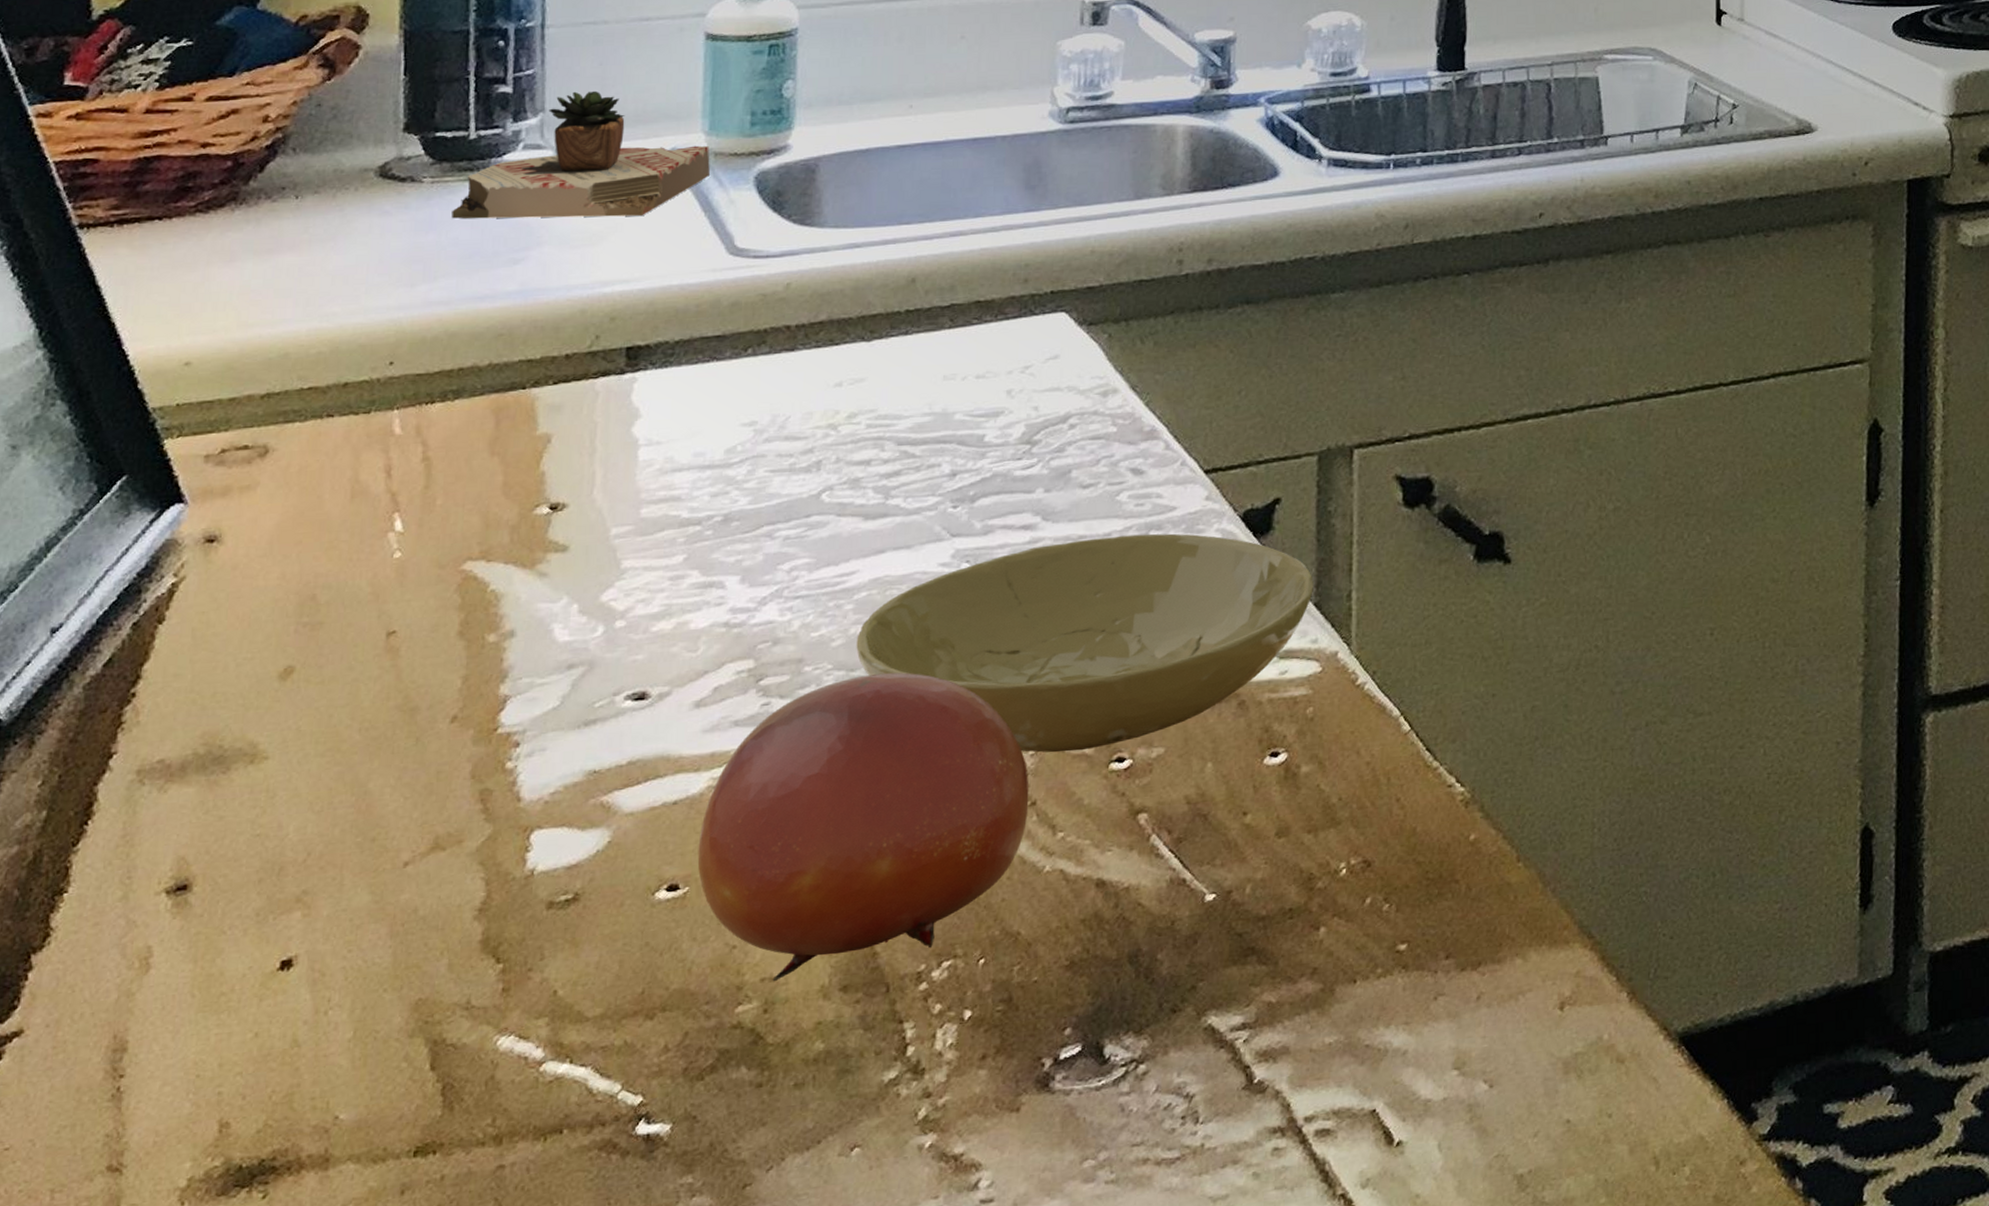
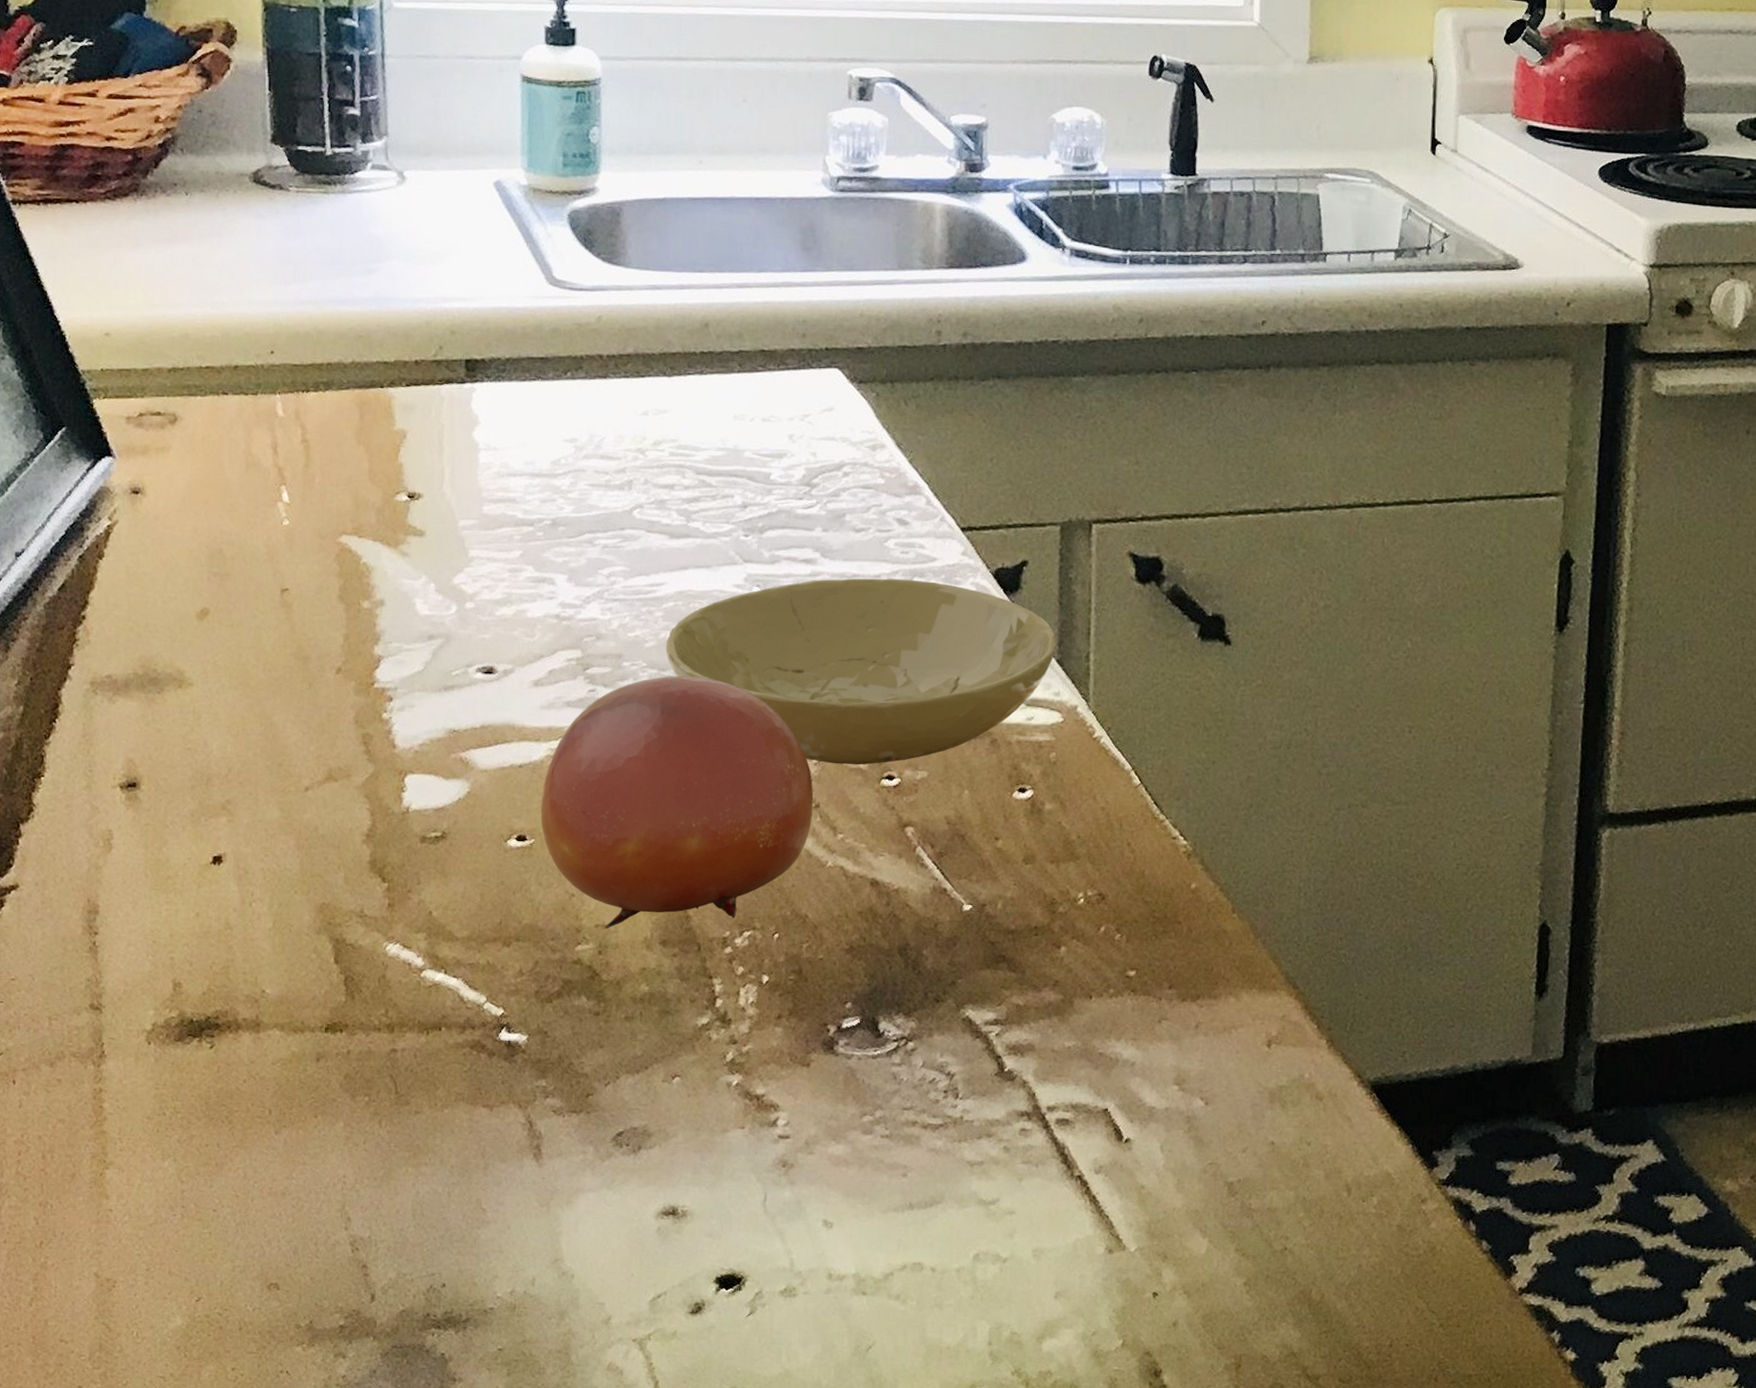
succulent plant: present [451,90,711,219] -> none [315,119,531,240]

